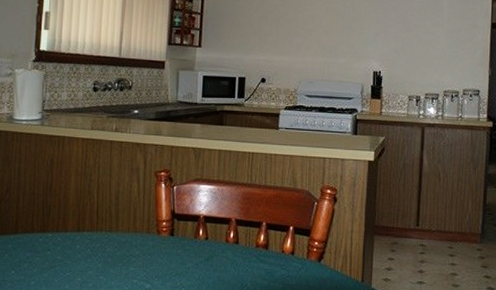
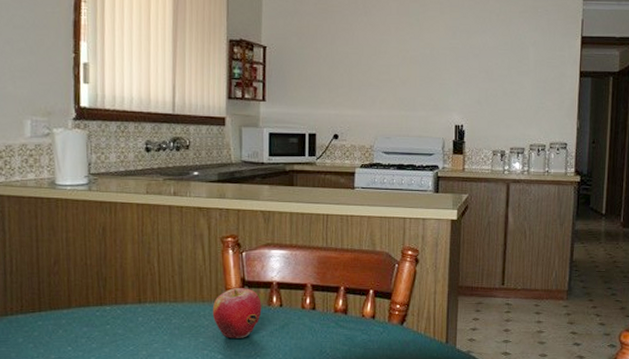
apple: none [143,220,189,269] -> present [212,288,262,339]

